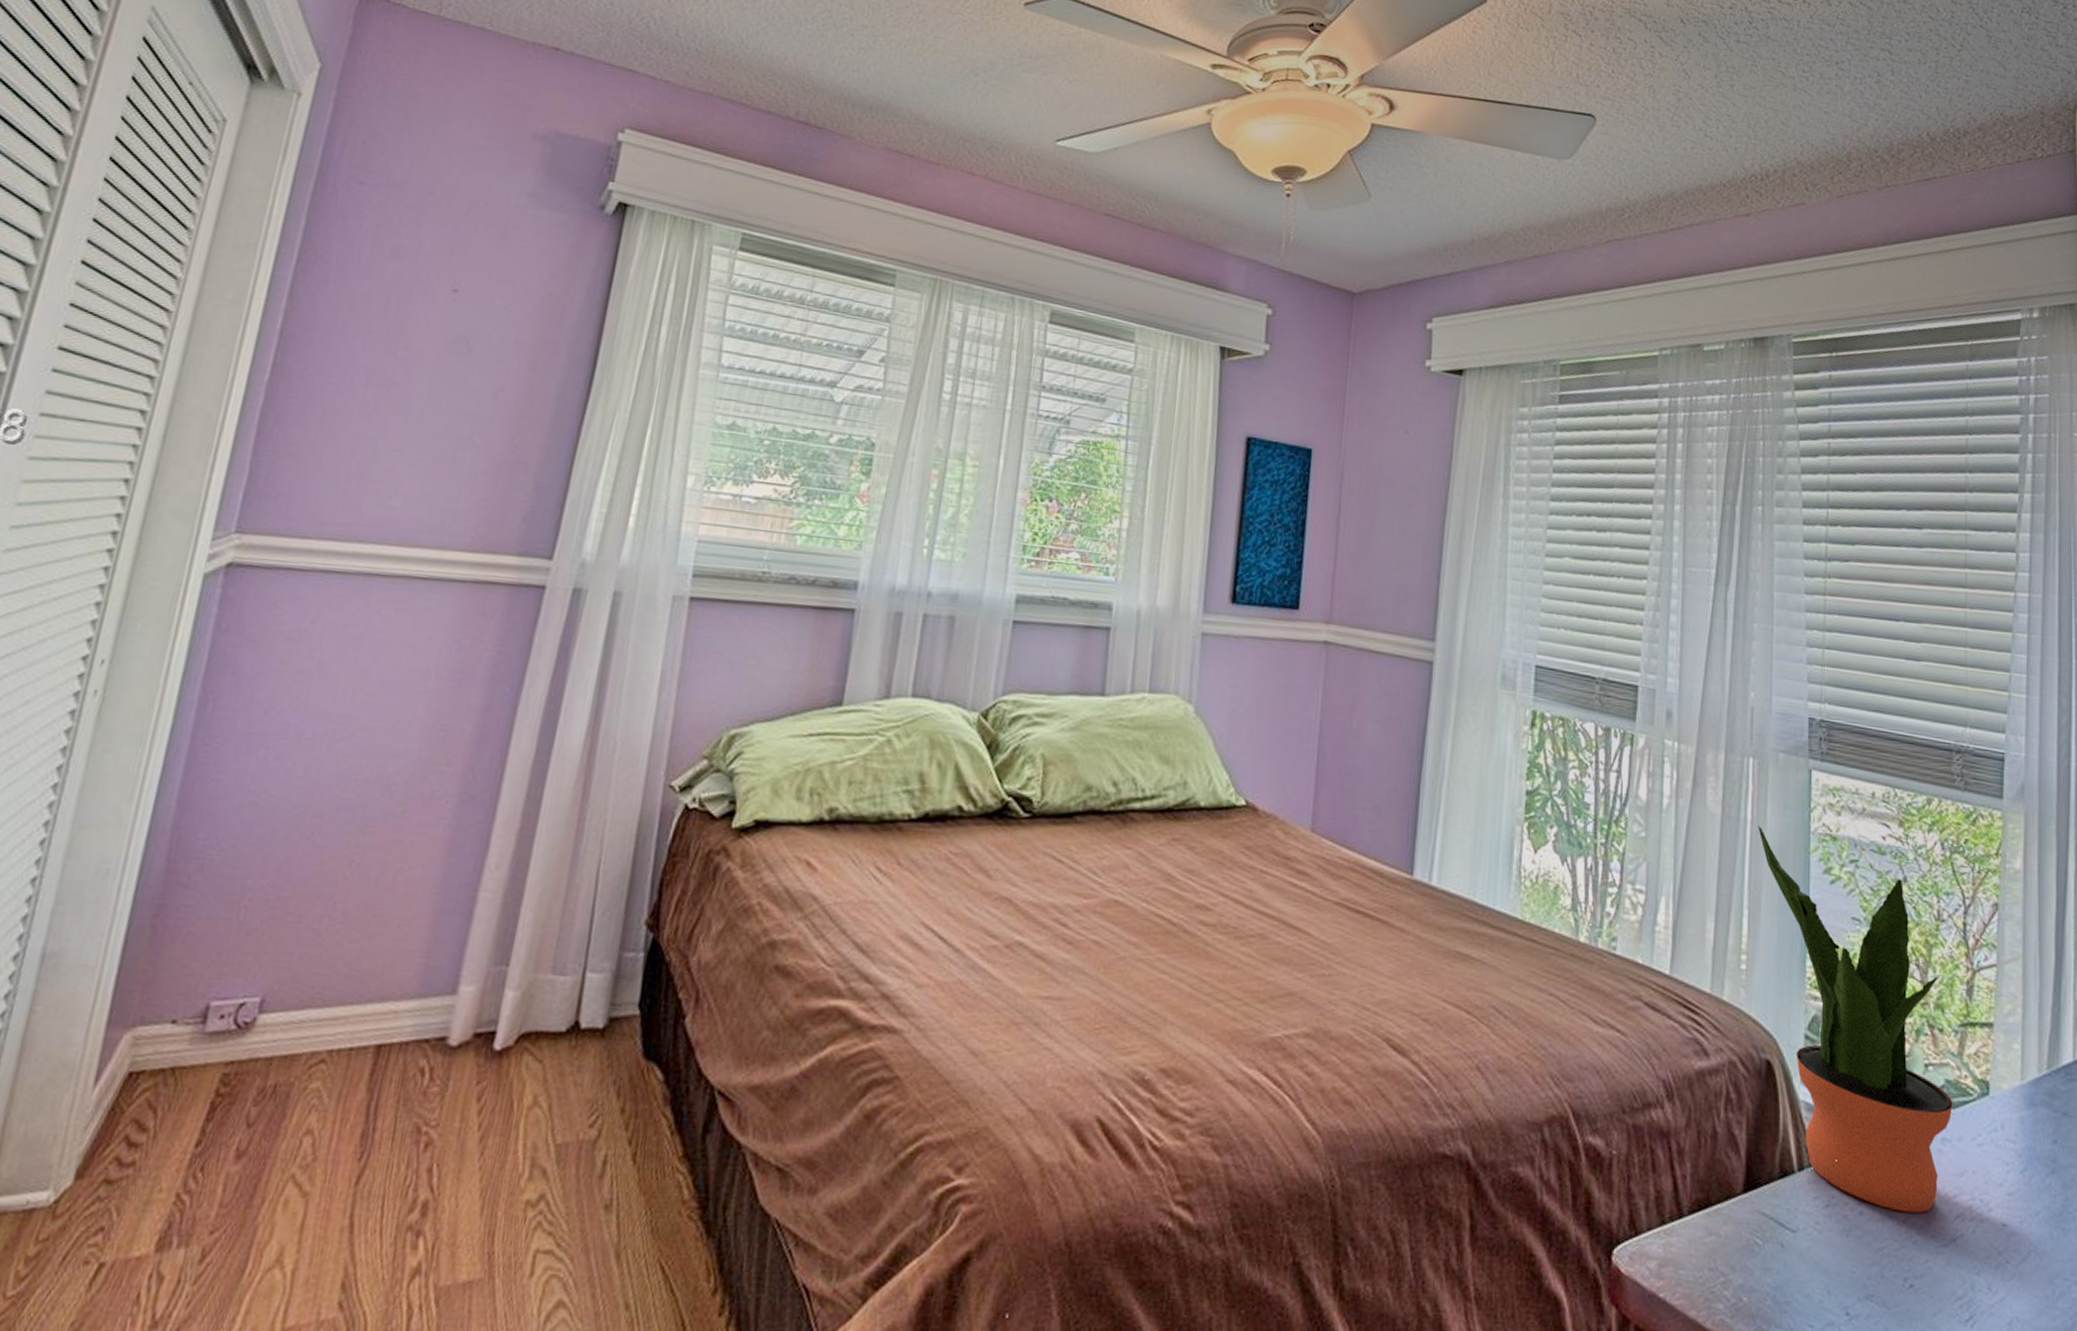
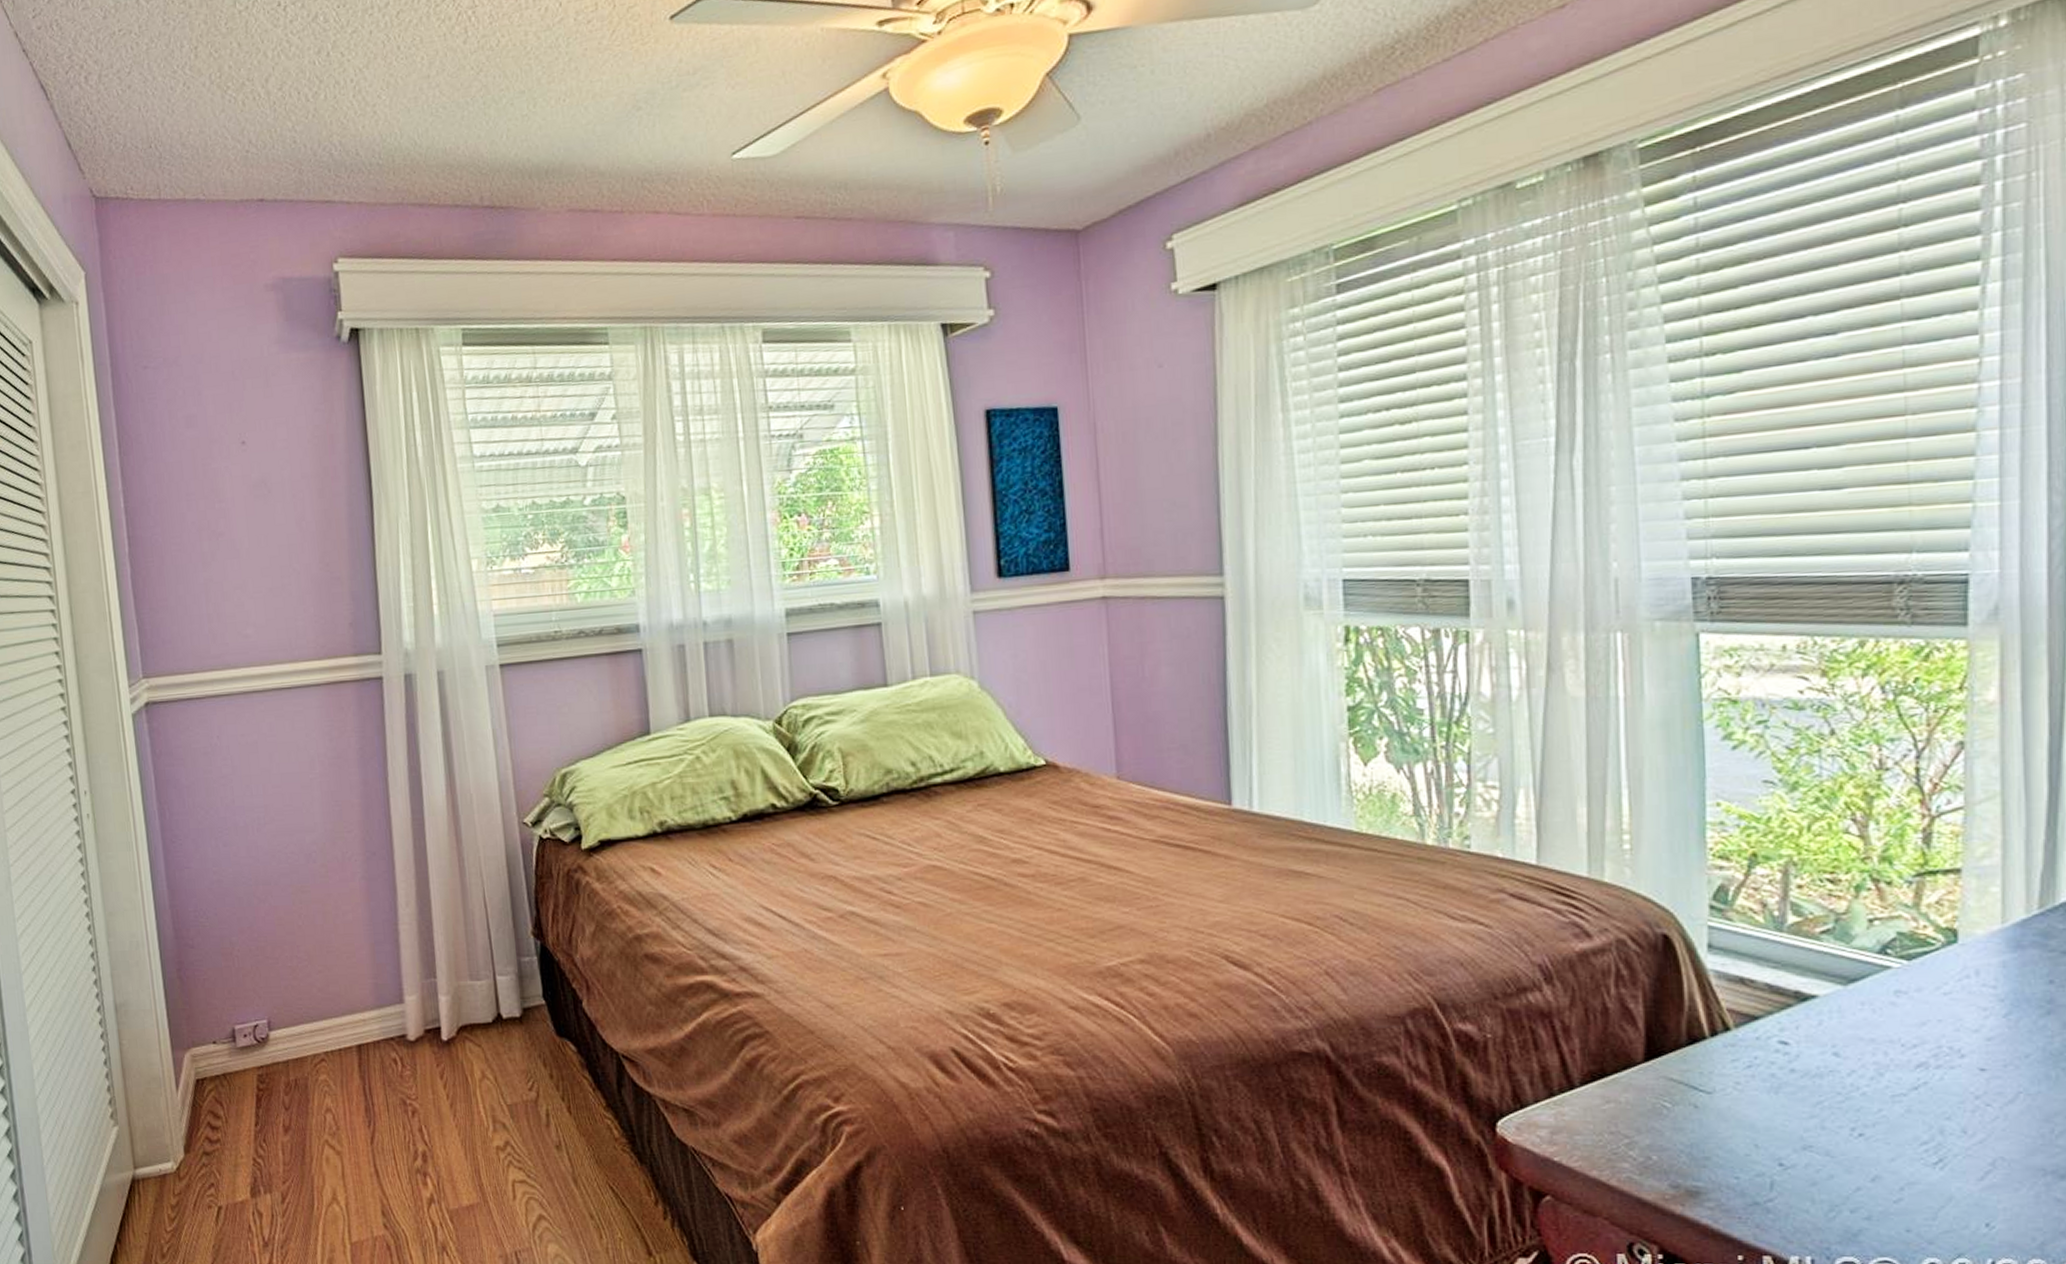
potted plant: present [1758,825,1953,1213] -> none [1633,701,1909,1066]

